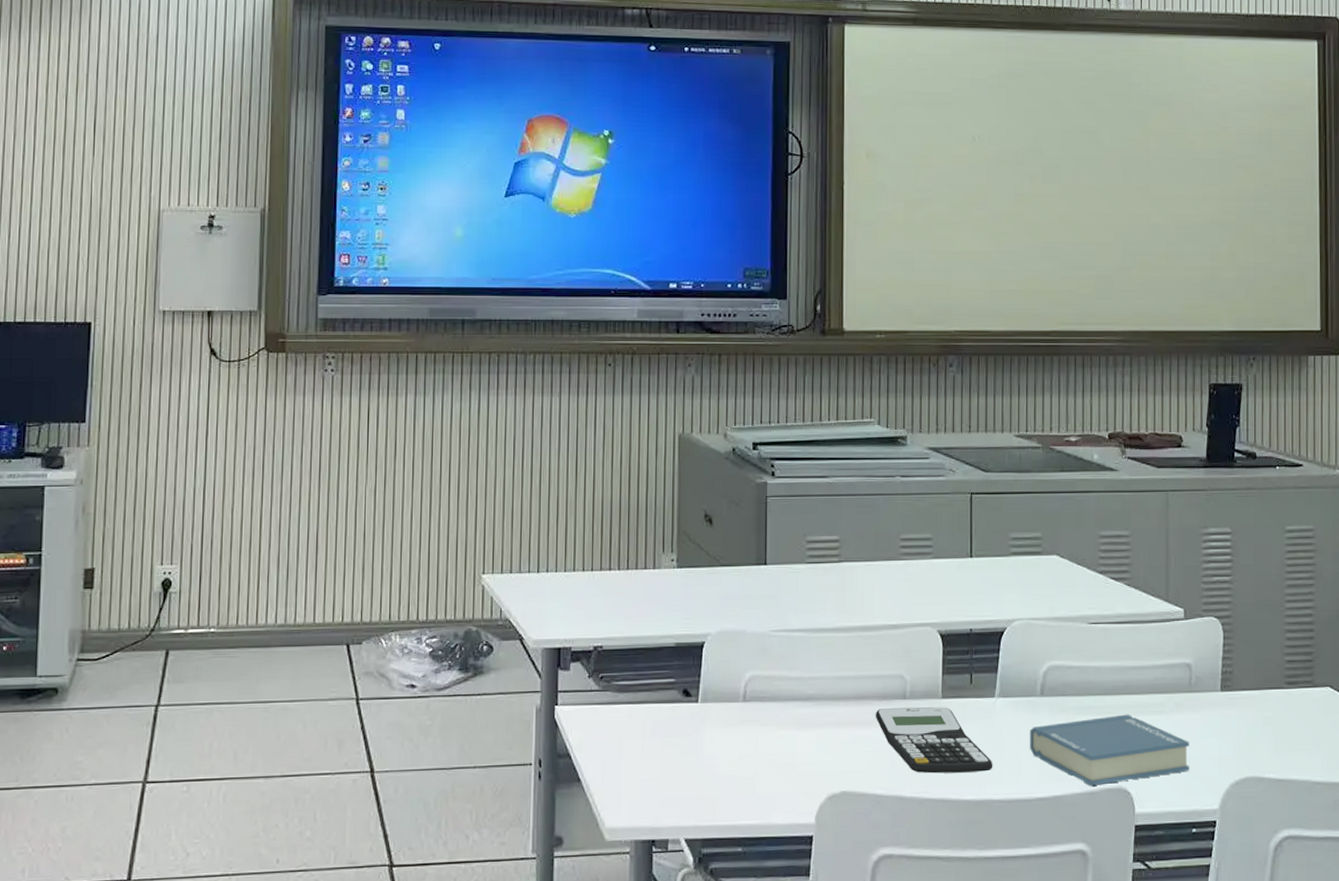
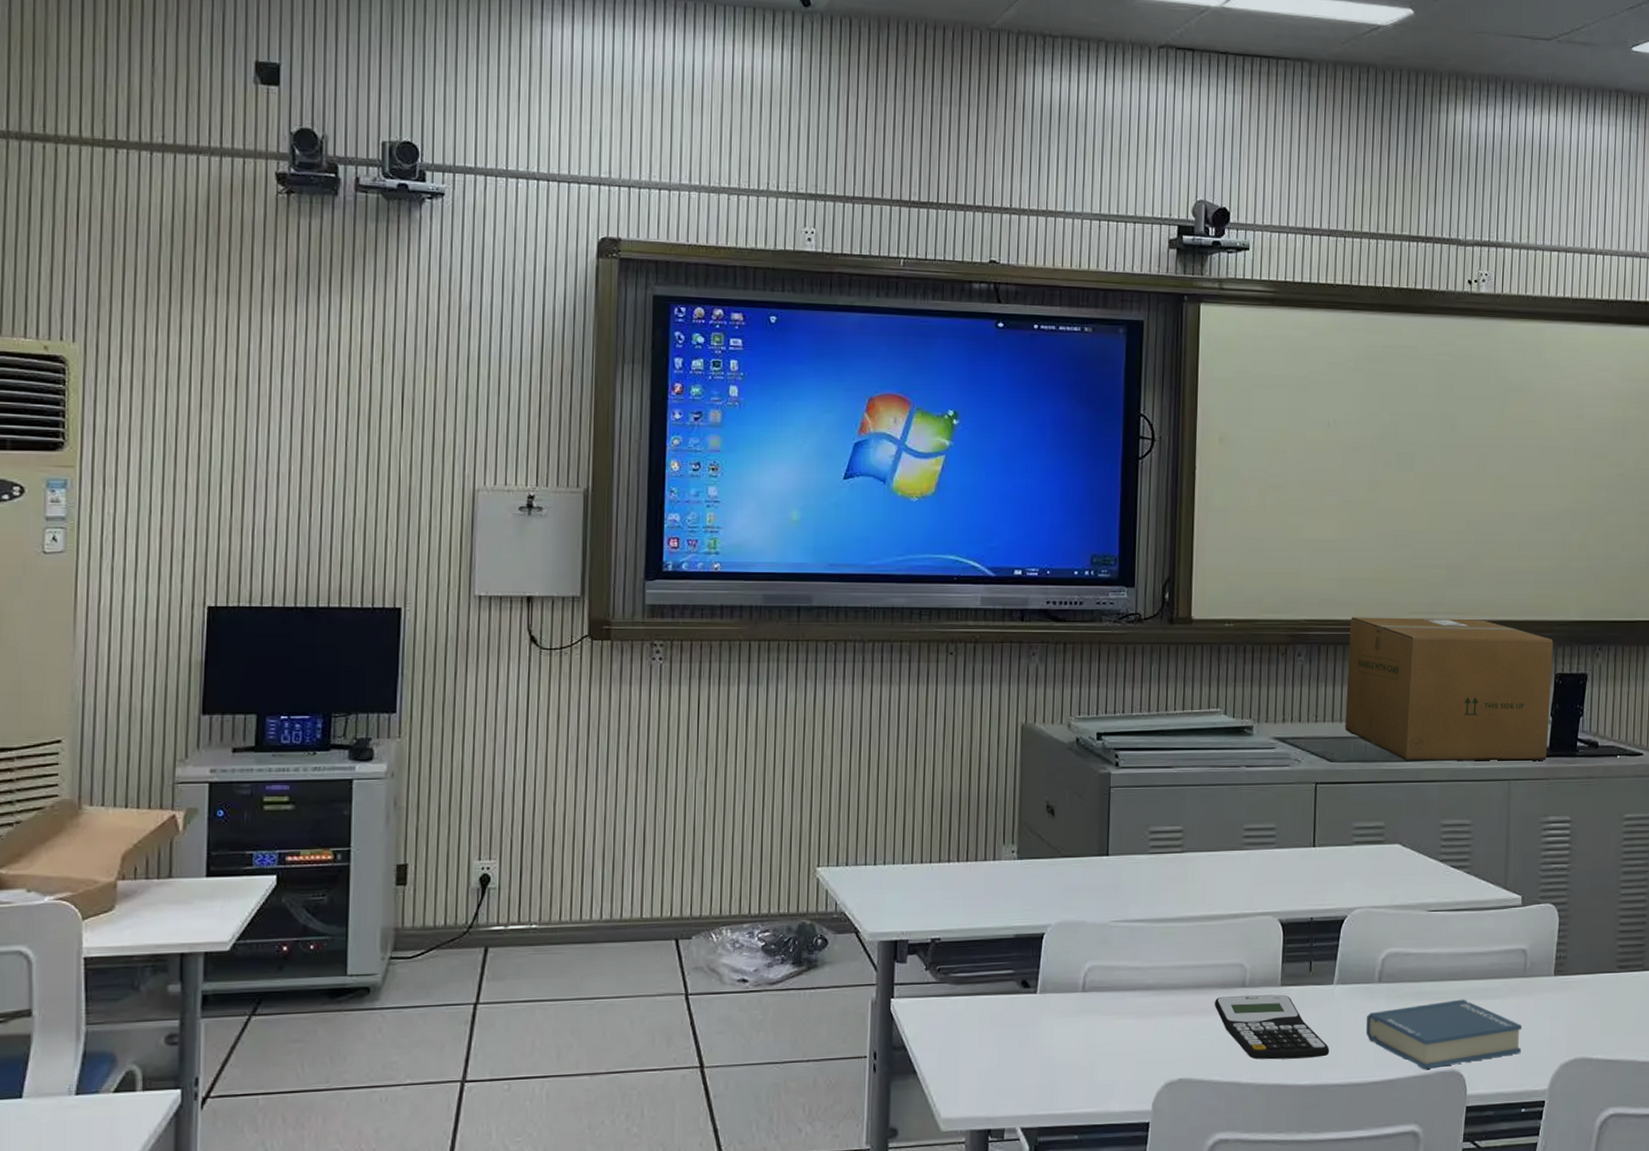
box: none [999,328,1206,472] -> present [1345,617,1553,761]

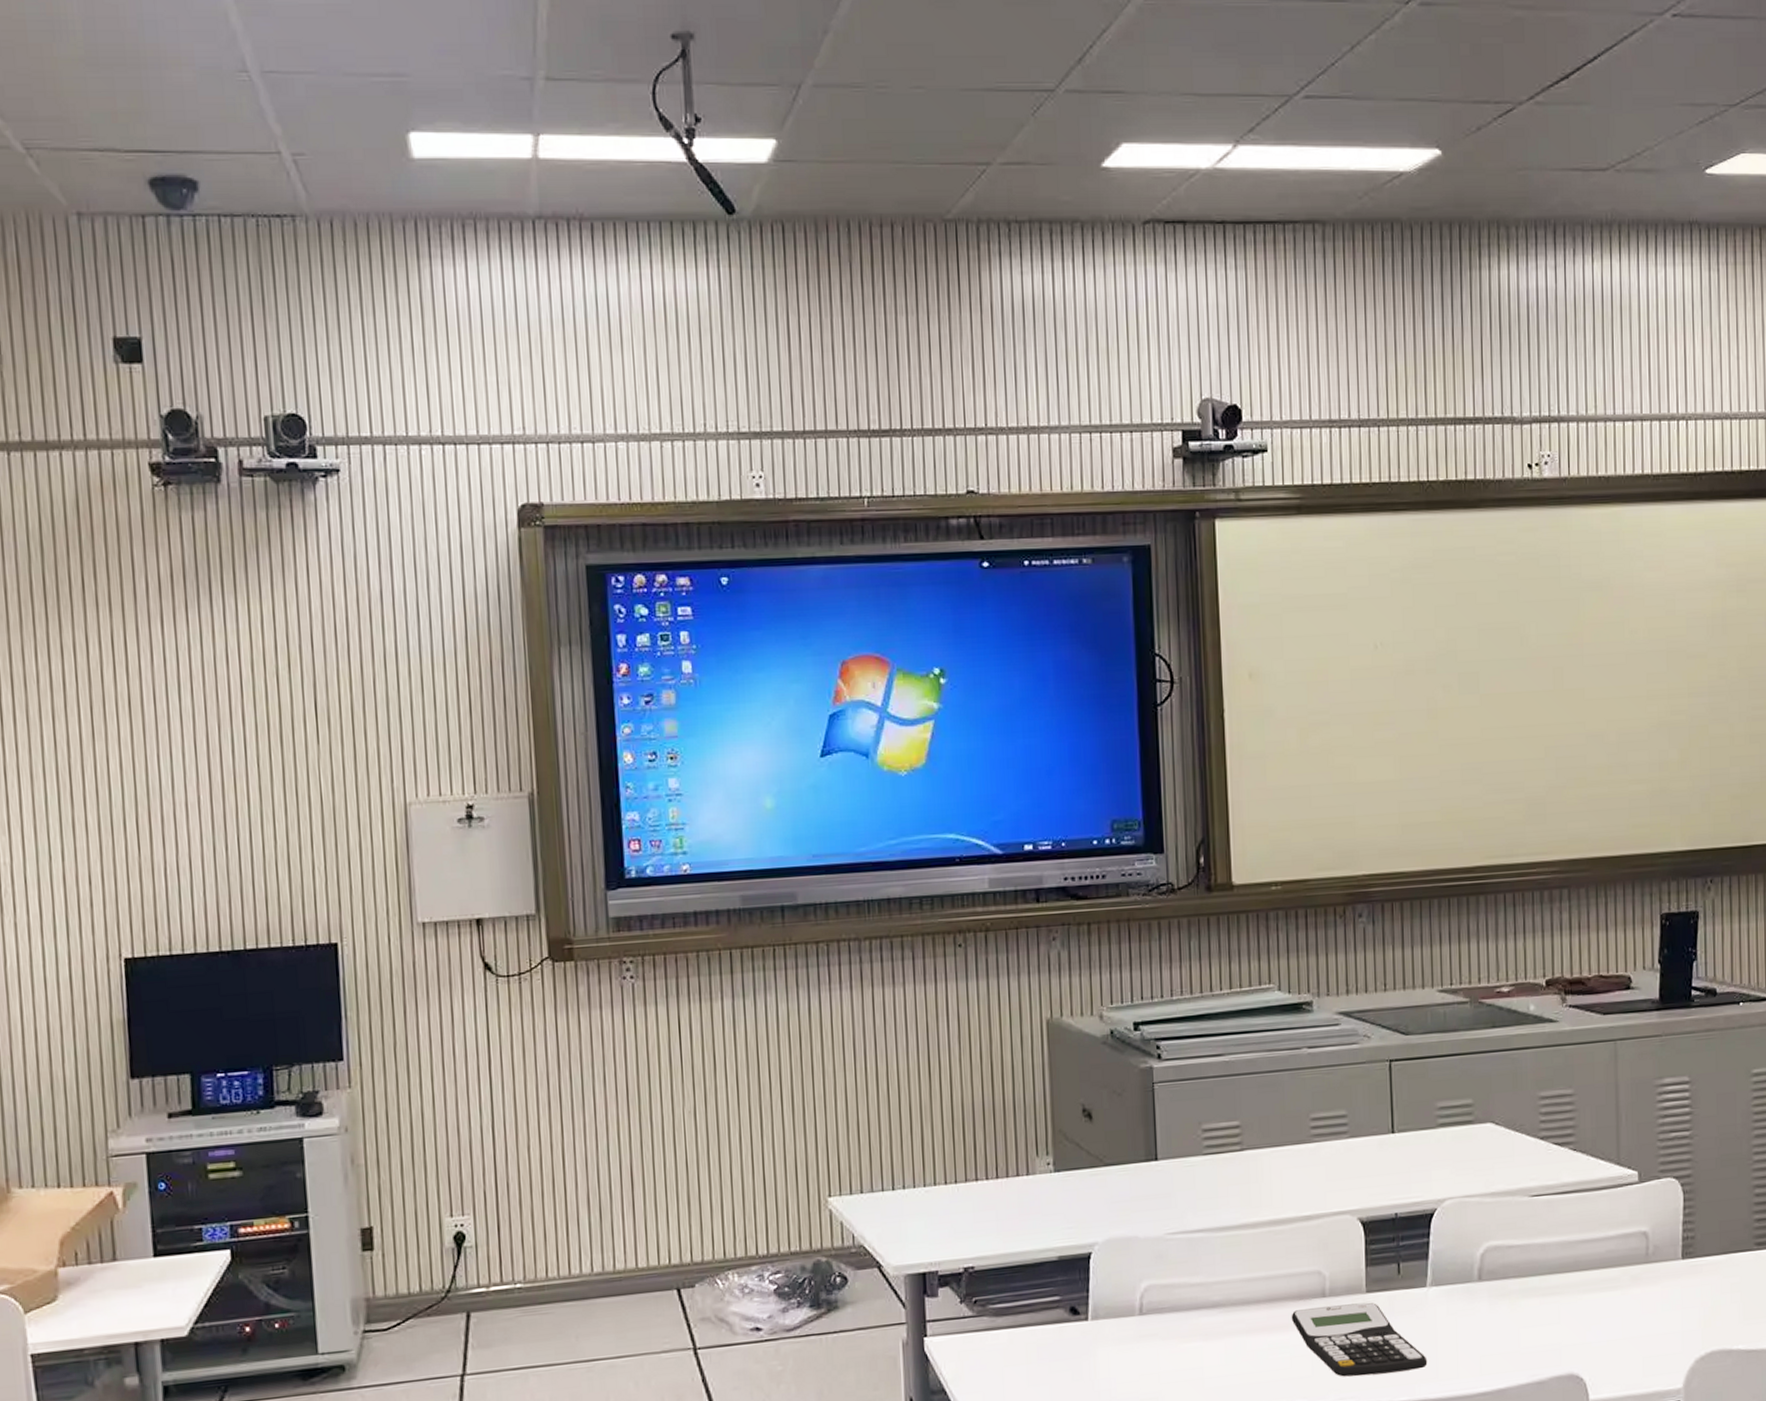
box: present [1345,617,1553,761] -> none [1416,858,1657,1027]
hardback book: present [1366,999,1522,1069] -> none [1467,1293,1650,1375]

